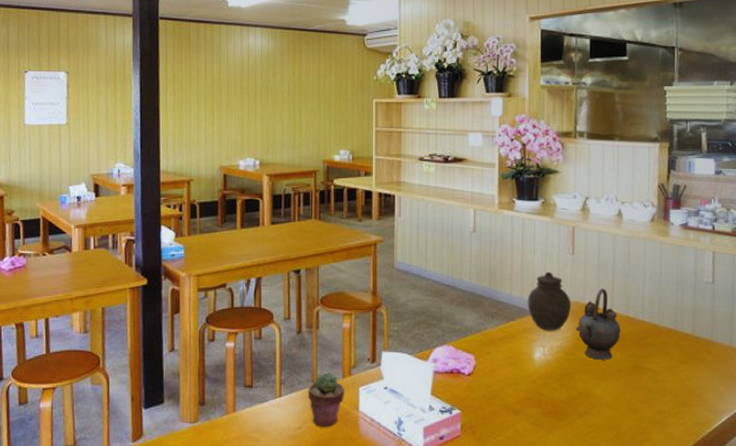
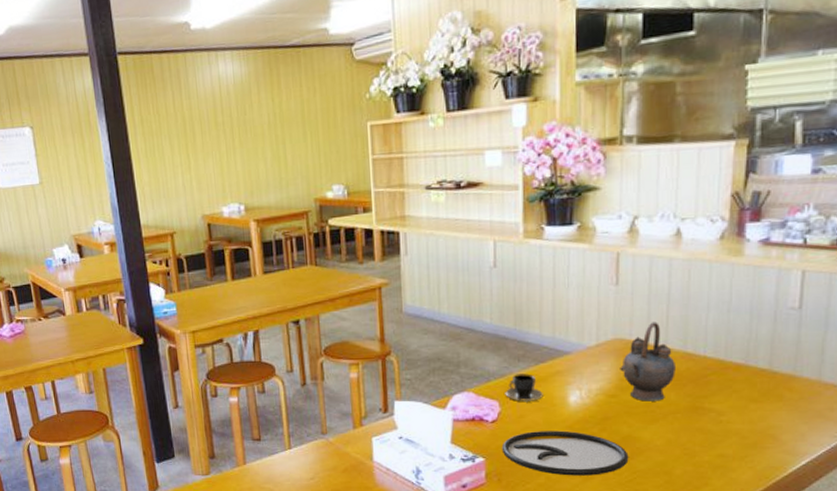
potted succulent: present [307,372,345,428] -> none [317,423,357,478]
plate: none [476,385,584,429] -> present [501,430,629,476]
teacup: none [480,330,513,356] -> present [505,373,543,401]
jar: present [527,271,572,330] -> none [560,306,615,371]

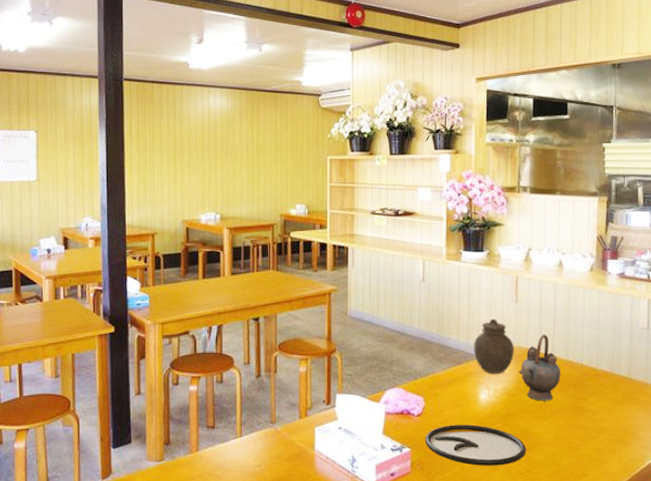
teacup: present [505,373,543,401] -> none [429,373,459,398]
jar: none [560,306,615,371] -> present [473,318,515,373]

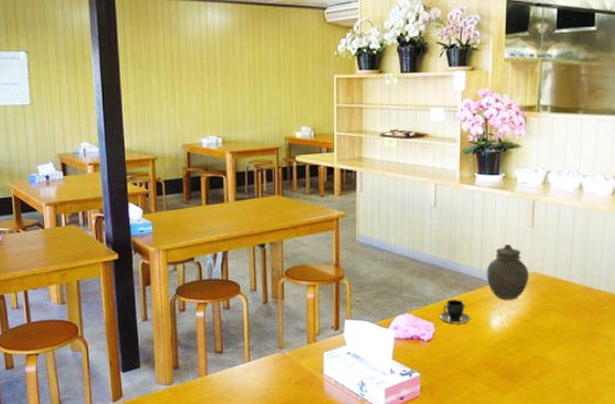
plate: present [425,425,526,466] -> none [435,350,538,390]
teacup: none [429,373,459,398] -> present [439,299,471,324]
teapot: present [519,334,562,401] -> none [533,260,578,327]

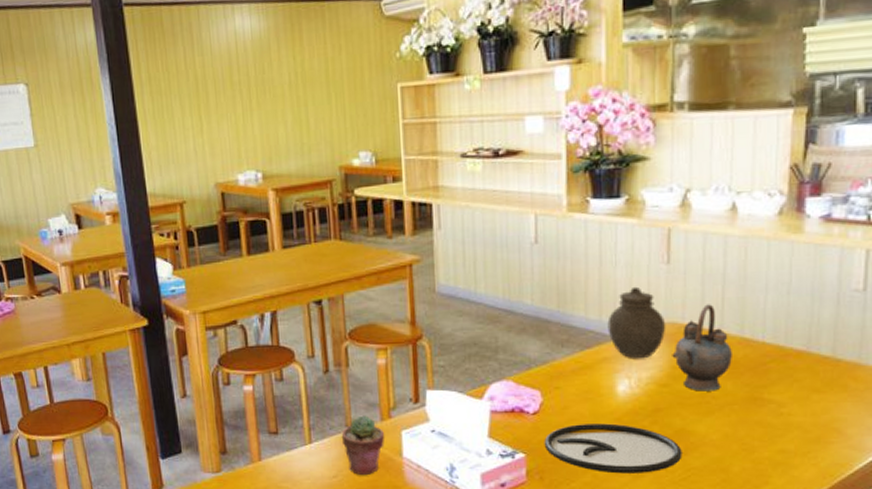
potted succulent: none [275,339,310,389] -> present [341,415,385,476]
plate: none [435,350,538,390] -> present [544,423,682,474]
teacup: present [439,299,471,324] -> none [547,360,589,391]
teapot: none [533,260,578,327] -> present [672,304,733,392]

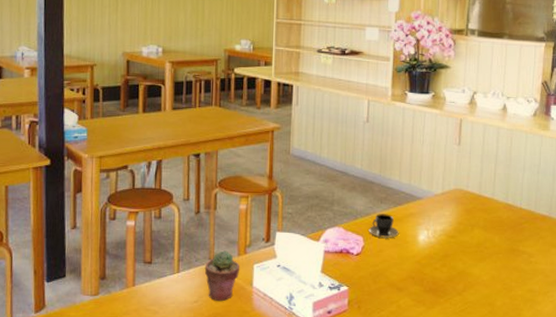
plate: present [544,423,682,474] -> none [363,264,462,305]
teacup: none [547,360,589,391] -> present [368,214,399,238]
jar: present [607,286,666,358] -> none [414,160,456,215]
teapot: present [672,304,733,392] -> none [458,177,500,243]

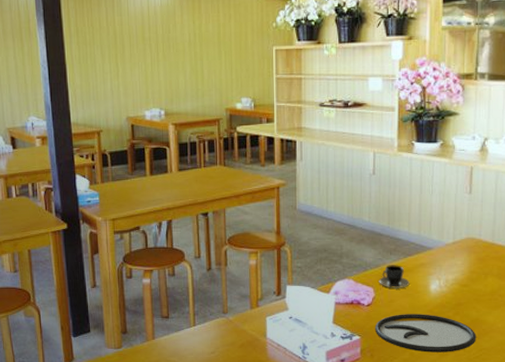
potted succulent: present [204,250,240,302] -> none [219,304,254,352]
plate: none [363,264,462,305] -> present [374,314,476,353]

